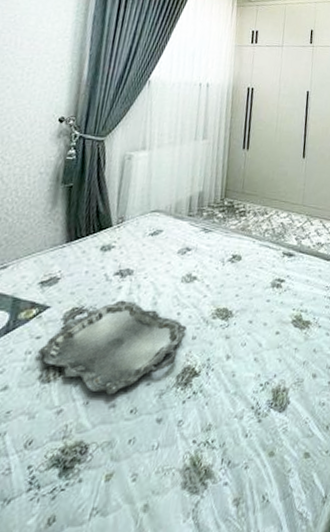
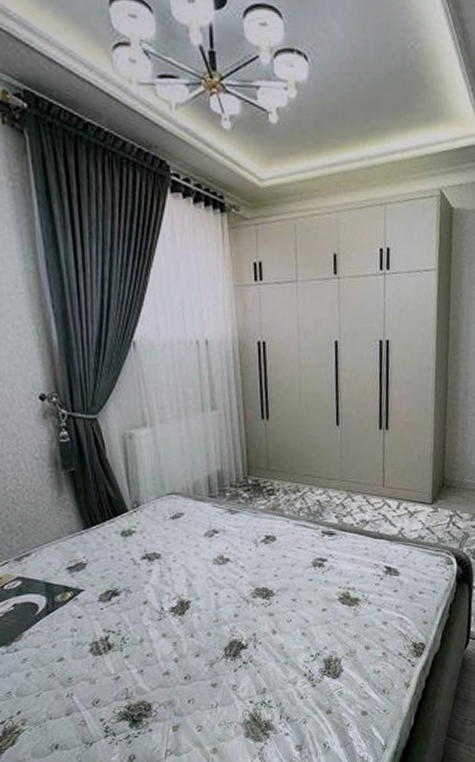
serving tray: present [36,300,187,395] -> none [82,582,227,665]

